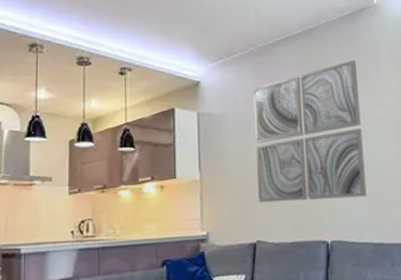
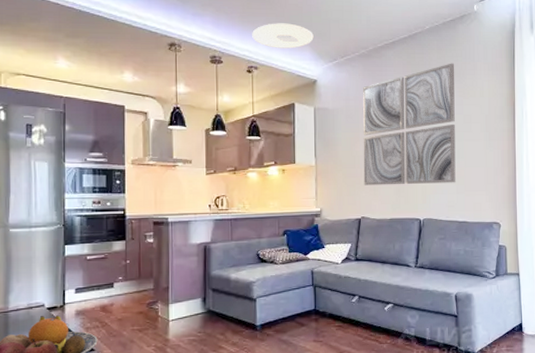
ceiling light: none [125,20,196,47] -> present [252,23,314,49]

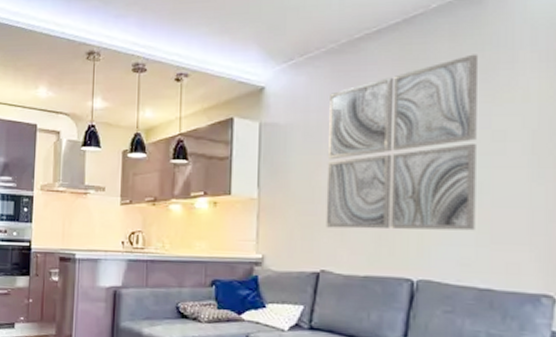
ceiling light: present [252,23,314,49] -> none [183,17,263,50]

